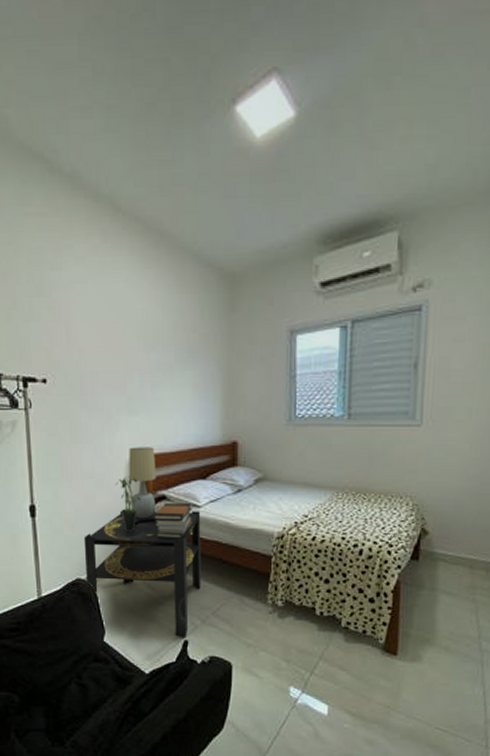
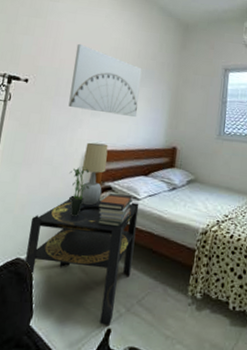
wall art: none [95,323,182,409] -> present [68,43,142,117]

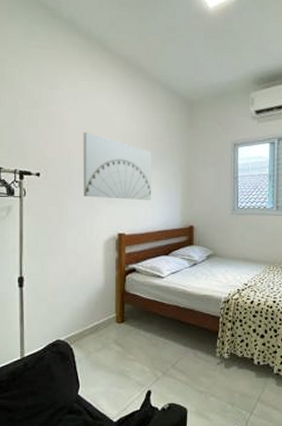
side table: present [25,195,140,325] -> none [64,279,164,388]
potted plant: present [69,166,90,217] -> none [94,252,115,299]
table lamp: present [80,142,109,206] -> none [106,229,129,288]
book stack: present [97,194,132,227] -> none [125,275,157,304]

